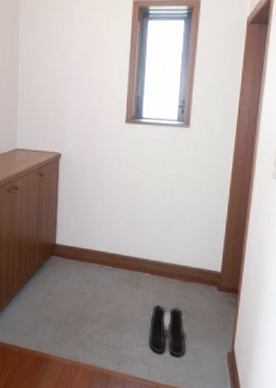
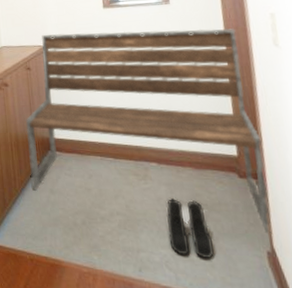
bench: none [29,141,244,338] -> present [25,28,271,234]

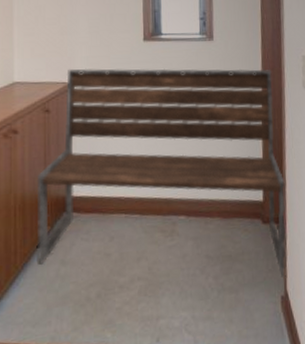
boots: present [167,197,215,259] -> none [190,252,235,315]

